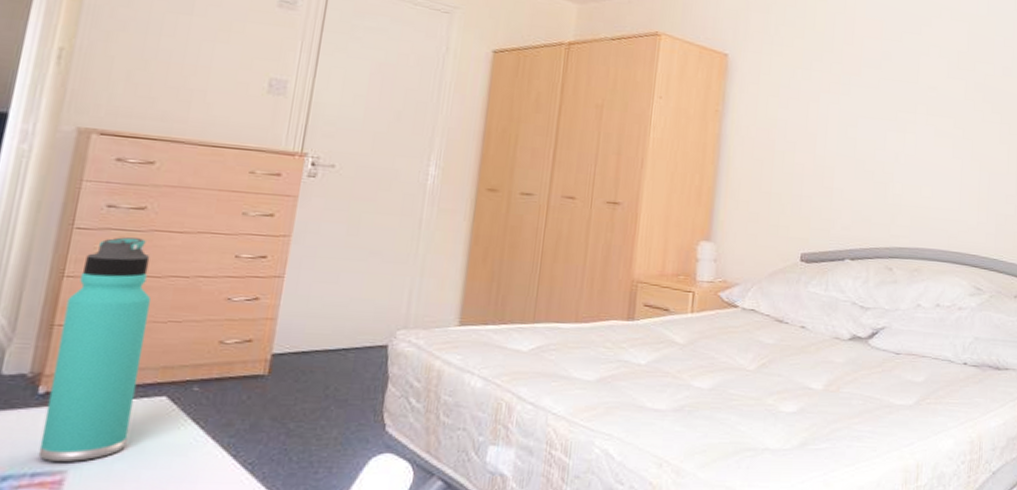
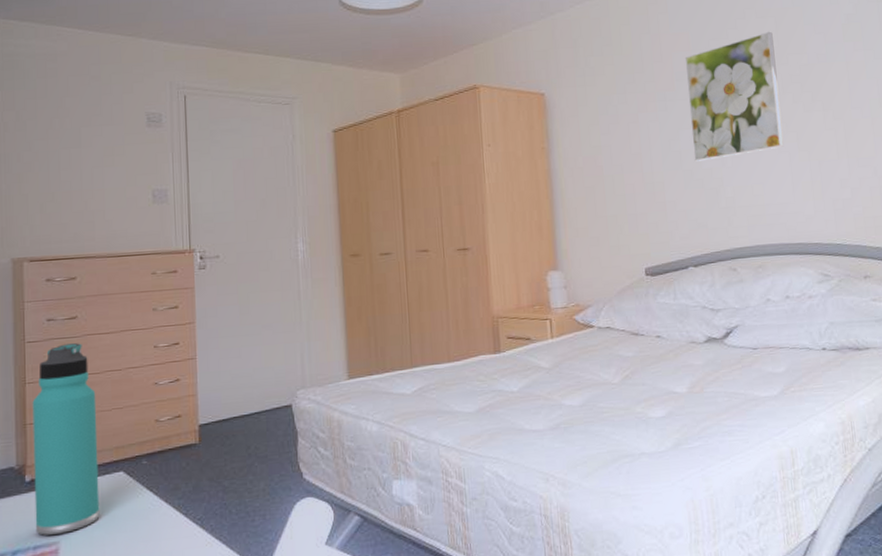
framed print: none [868,35,964,153] -> present [685,31,784,161]

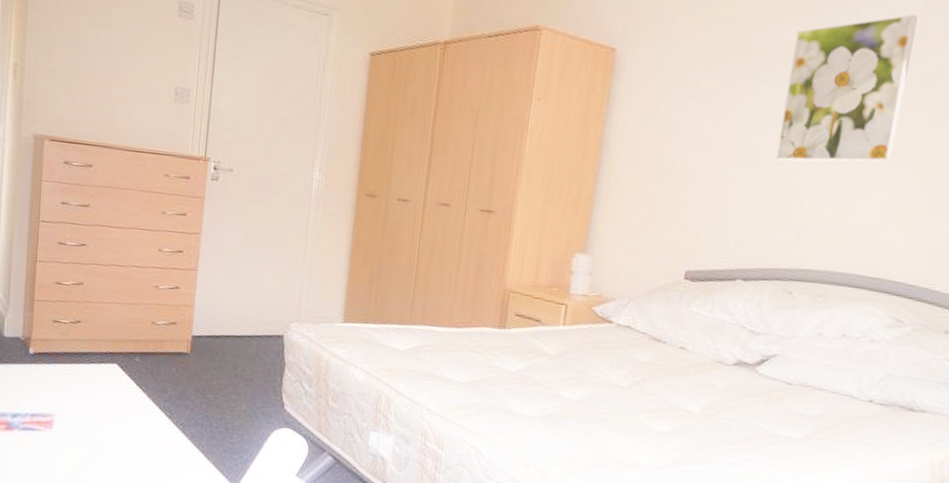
thermos bottle: present [32,343,100,536] -> none [34,230,100,409]

